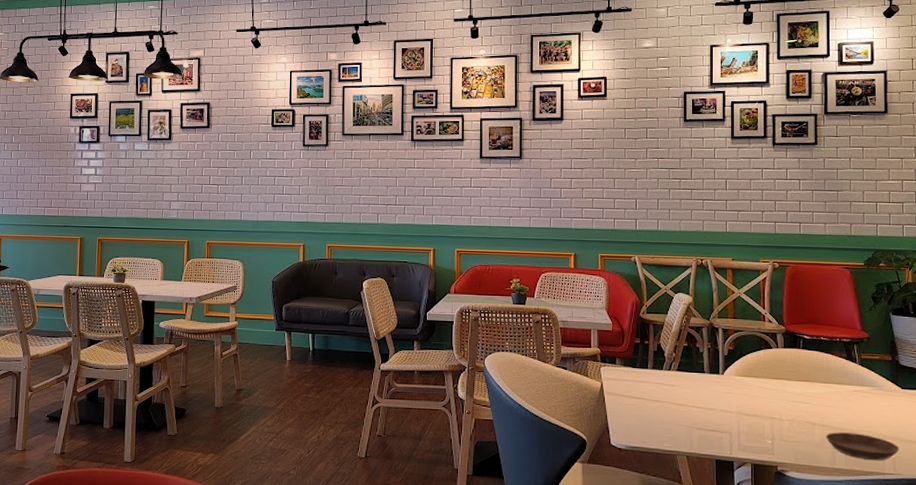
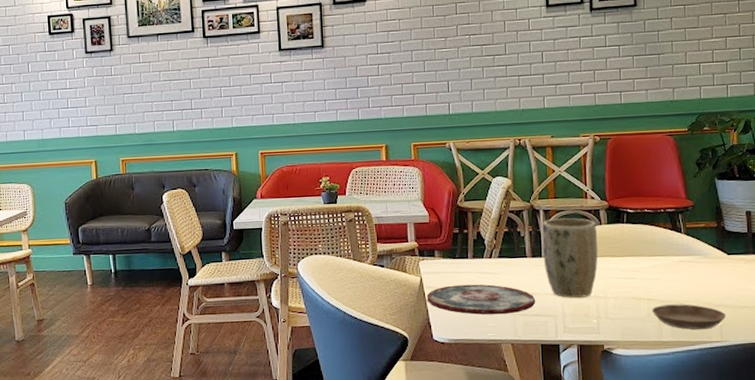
plate: none [606,393,712,427] -> present [426,284,536,315]
plant pot: none [720,337,775,417] -> present [542,218,598,298]

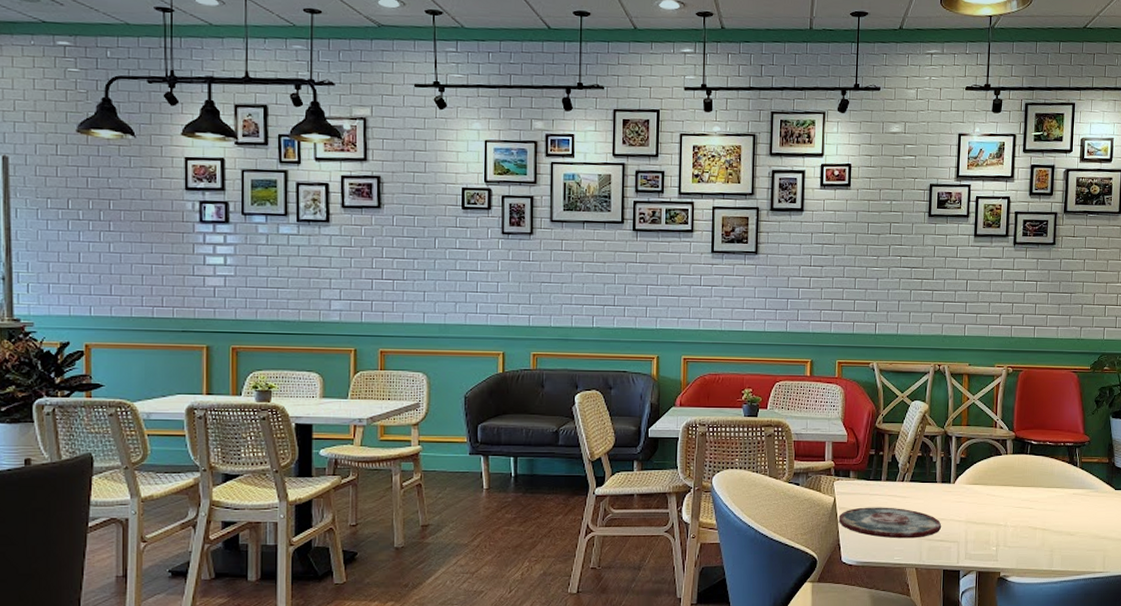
plant pot: present [542,218,598,298] -> none [951,445,1003,525]
saucer: present [651,304,727,330] -> none [1045,535,1110,561]

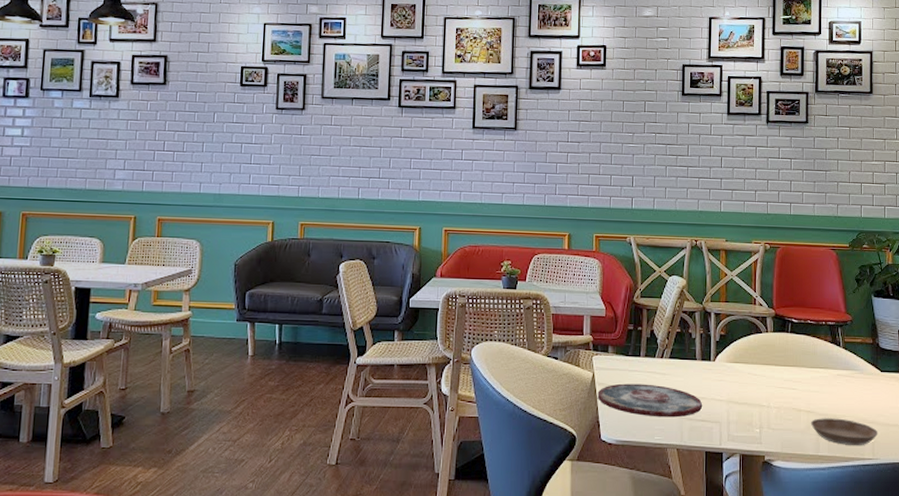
saucer: none [1045,535,1110,561] -> present [810,418,878,446]

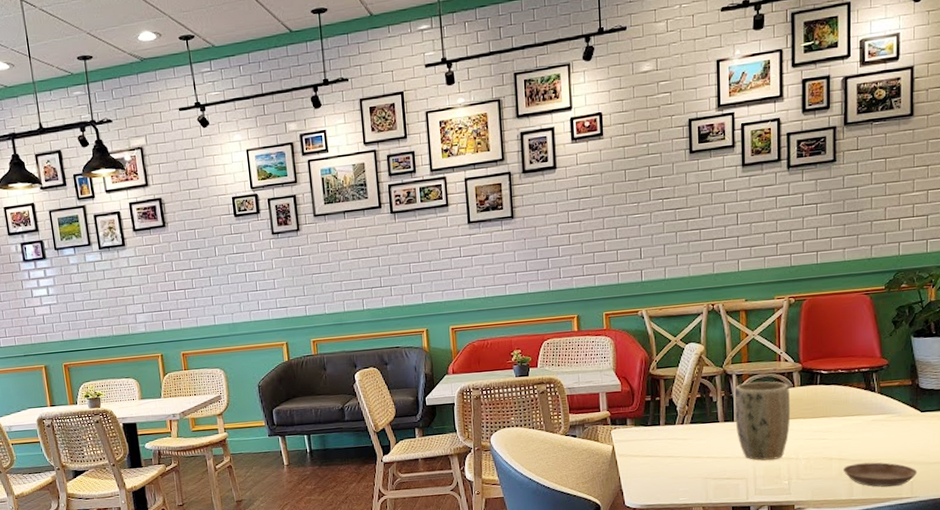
plate: present [597,383,703,418] -> none [618,450,728,480]
plant pot: none [712,322,764,405] -> present [734,381,791,461]

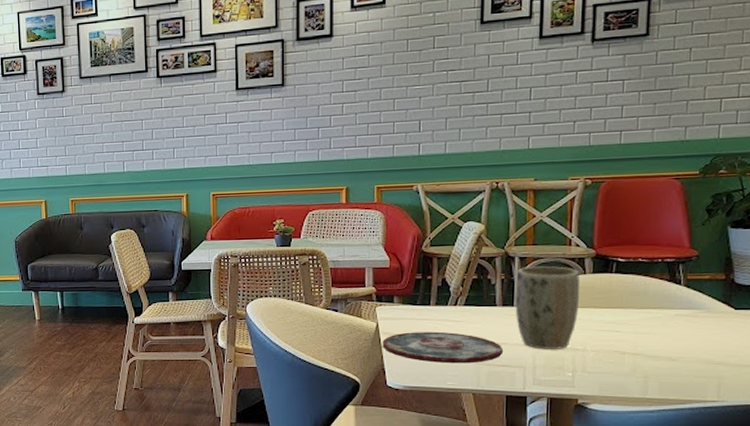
plate: none [618,450,728,480] -> present [382,331,504,364]
saucer: present [842,462,918,487] -> none [637,360,727,388]

